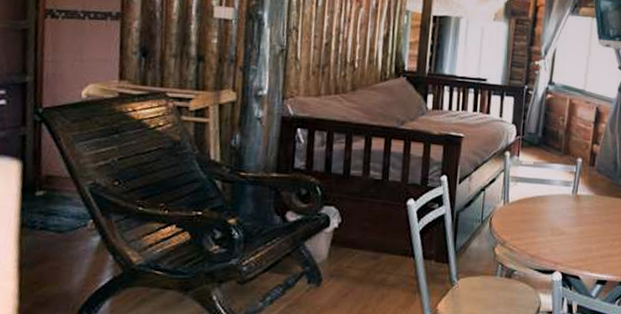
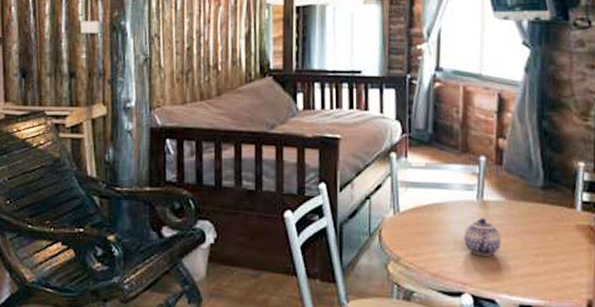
teapot: none [559,209,588,240] -> present [464,218,501,256]

